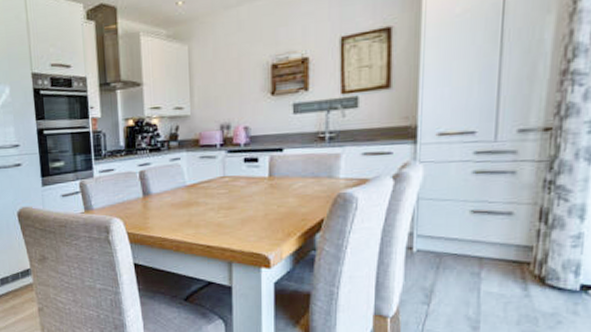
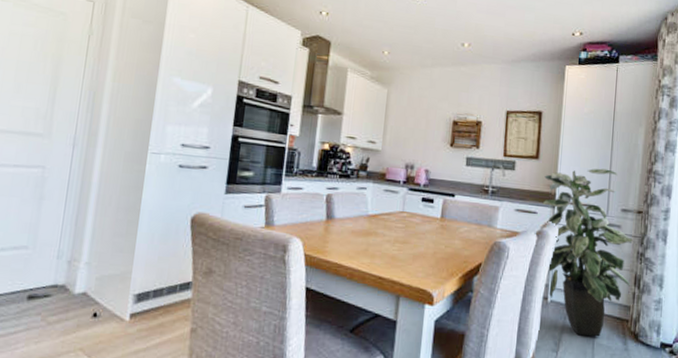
indoor plant: none [399,81,536,285] -> present [542,168,633,337]

